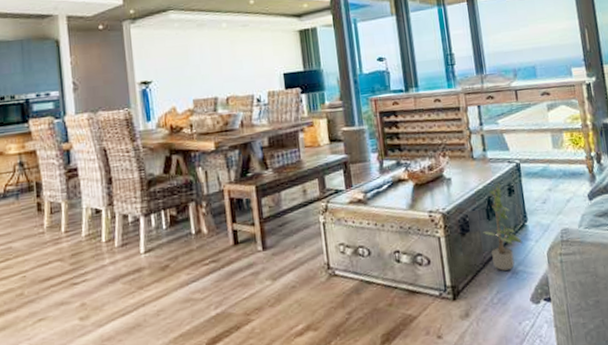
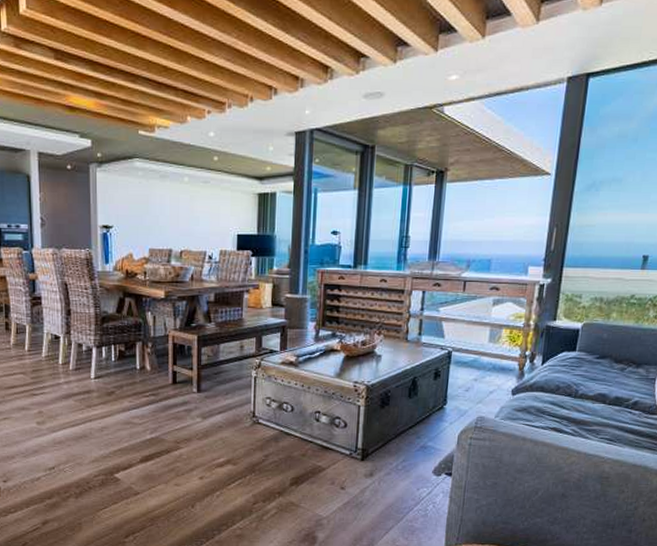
potted plant: present [483,183,523,271] -> none [401,367,438,444]

